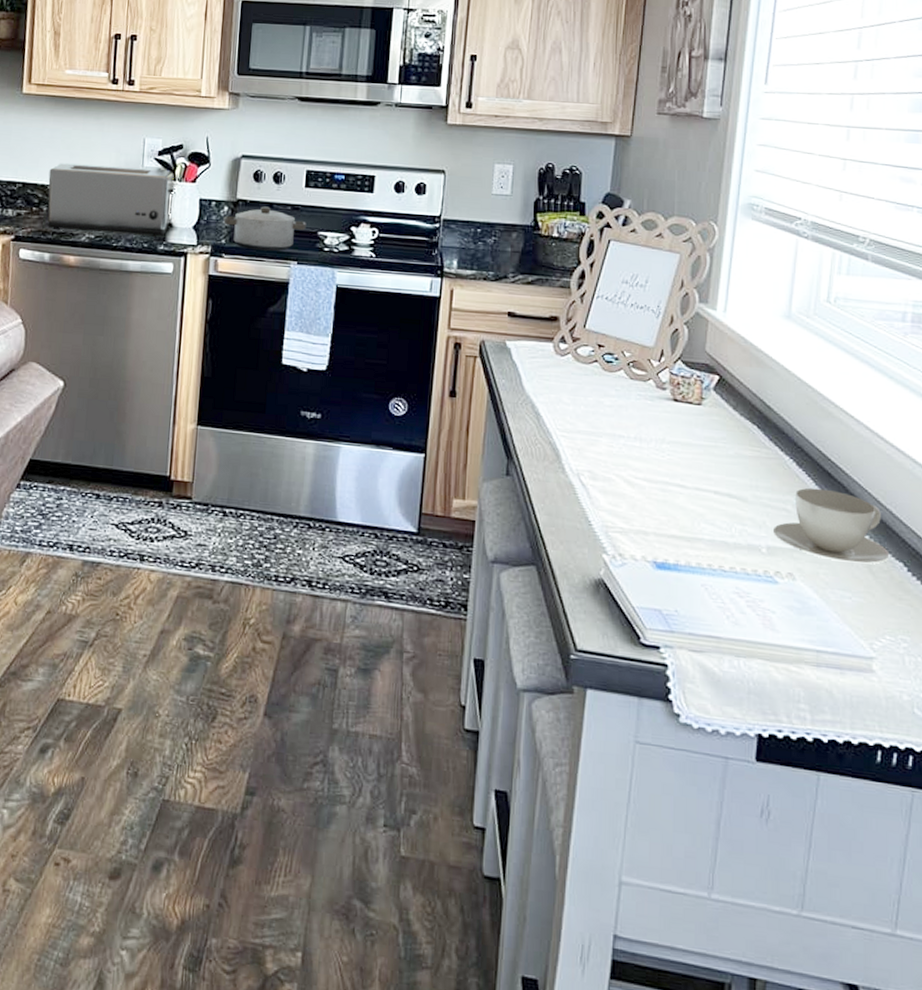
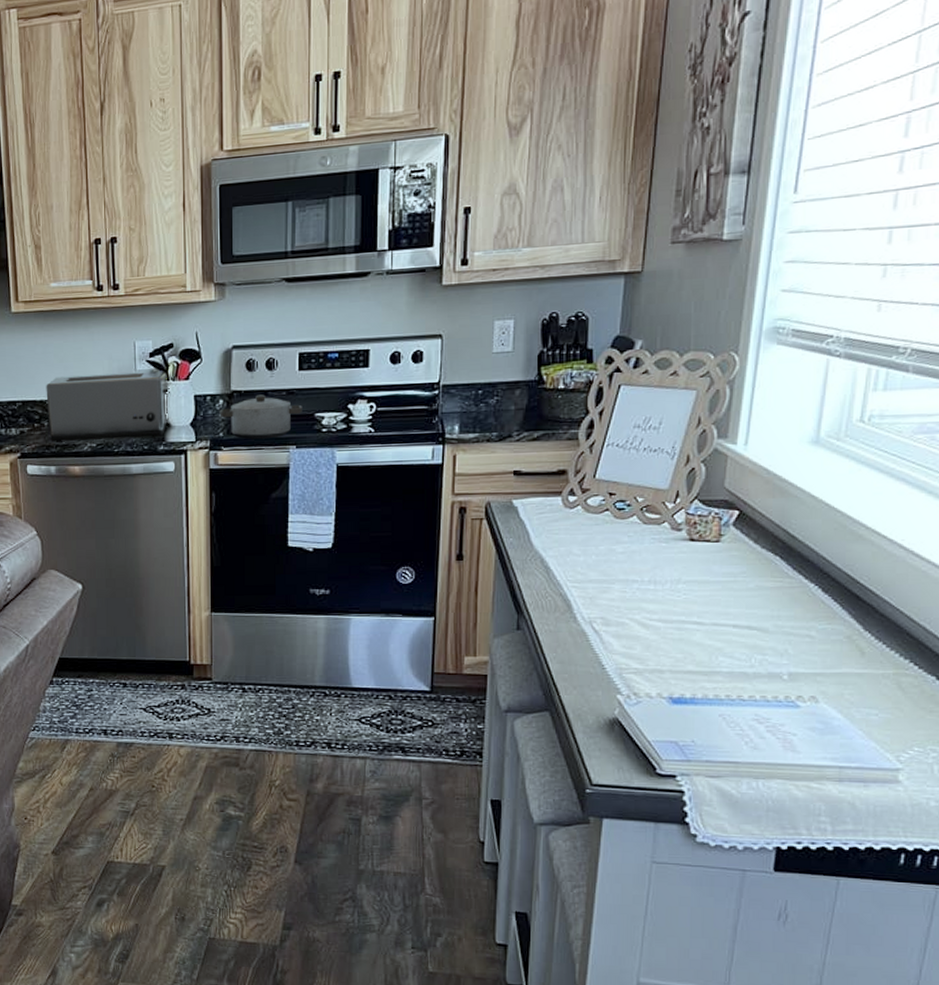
teacup: present [774,487,890,564] -> none [796,612,921,681]

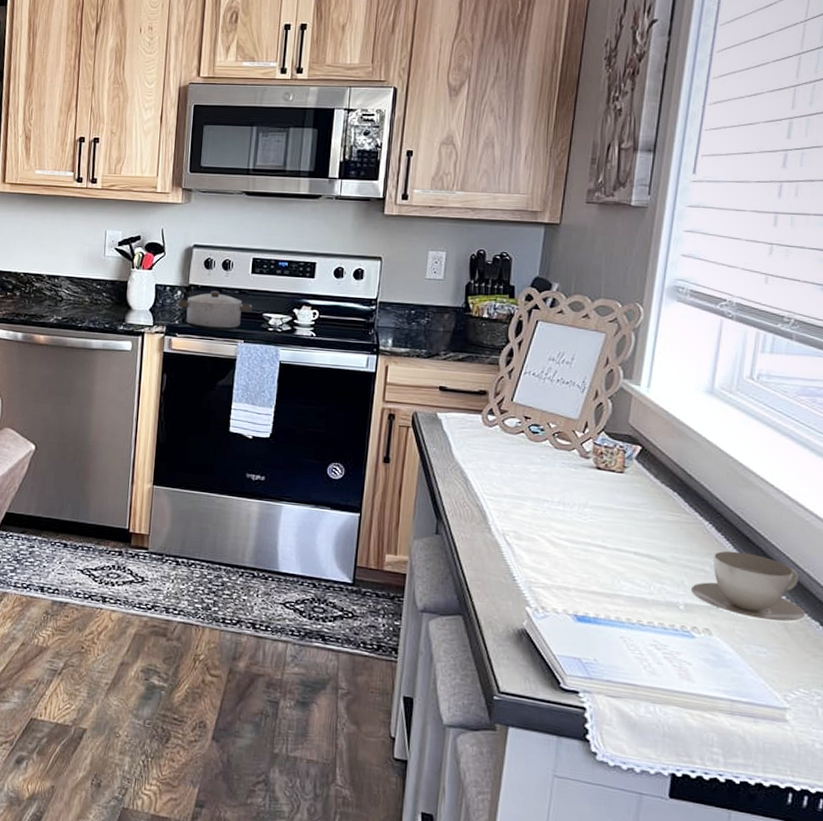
toaster: present [46,371,170,442] -> none [20,253,134,317]
teacup: none [796,612,921,681] -> present [691,551,806,622]

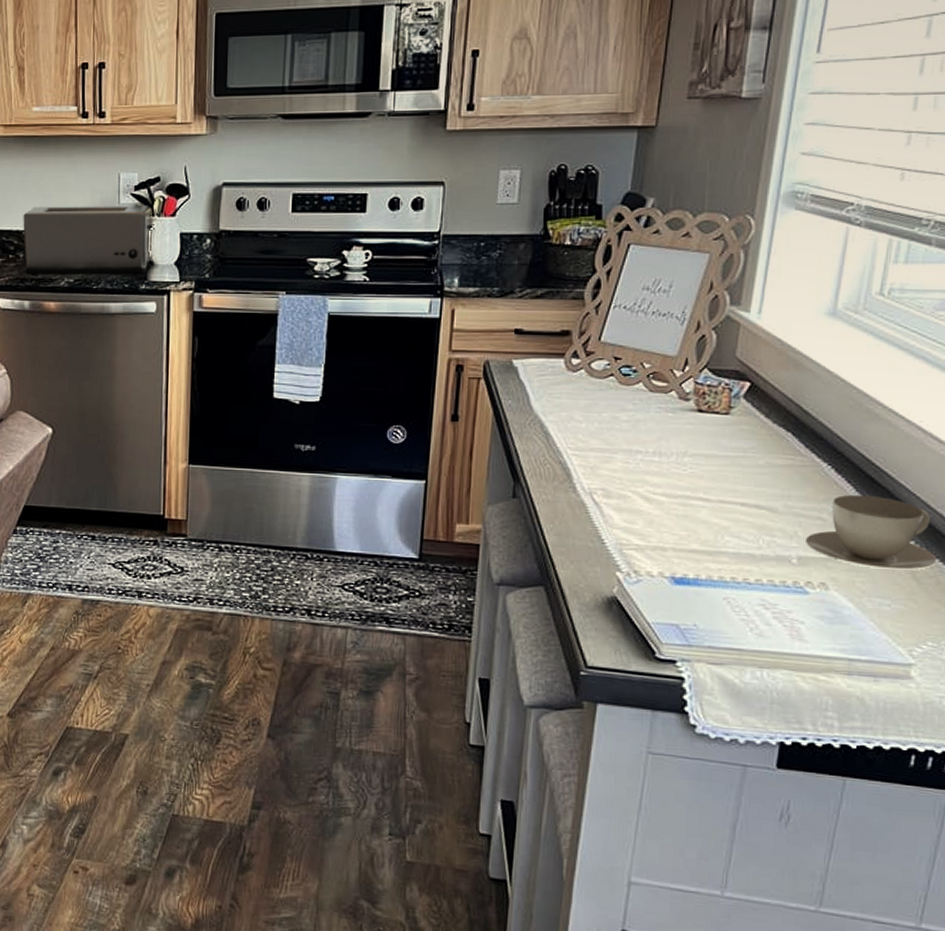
toaster: none [20,253,134,317] -> present [23,205,155,275]
cooking pot: present [177,290,252,332] -> none [206,236,294,283]

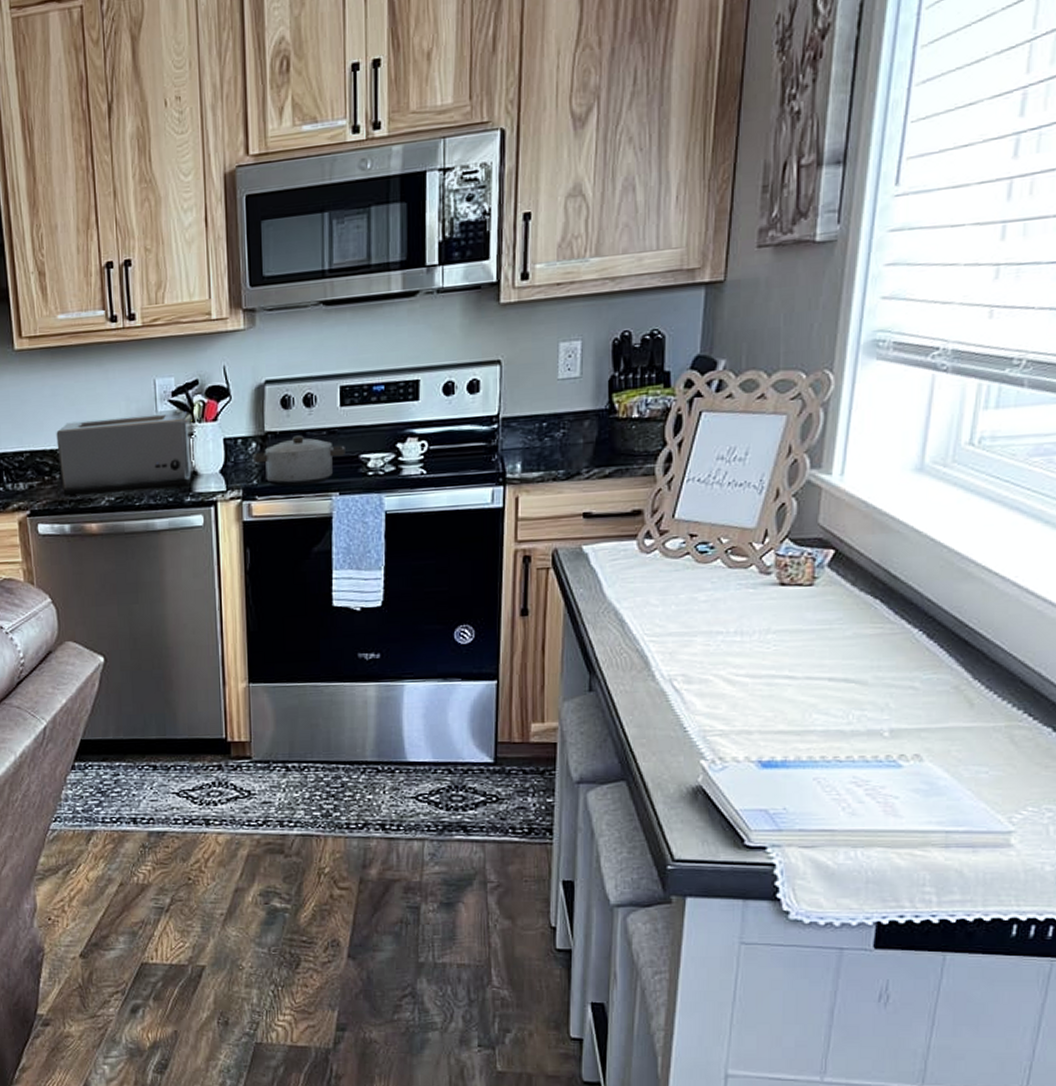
cooking pot: none [206,236,294,283] -> present [252,435,346,487]
teacup: present [806,494,937,570] -> none [898,659,1036,735]

